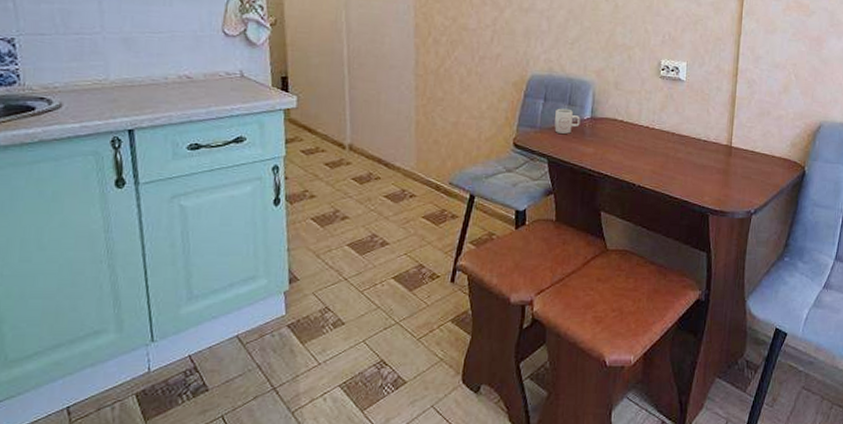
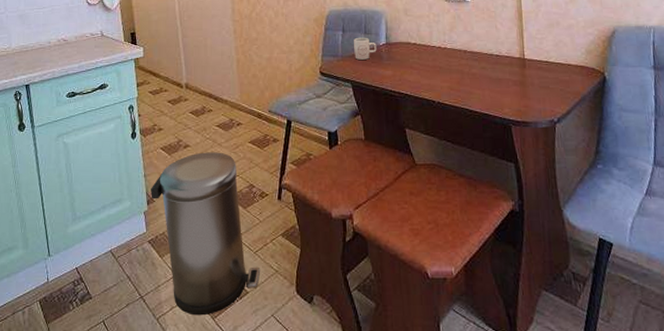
pedal bin: none [294,226,423,408] -> present [151,152,261,316]

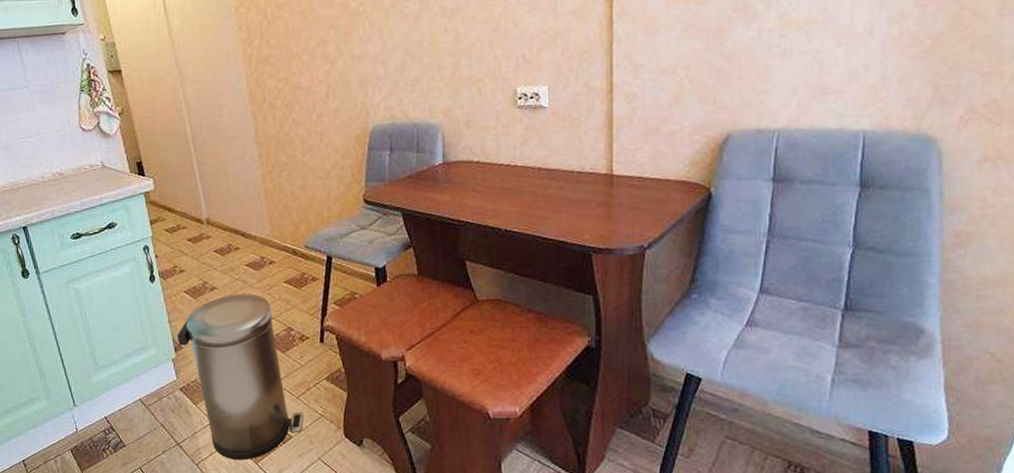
mug: present [353,37,377,60] -> none [403,156,432,184]

